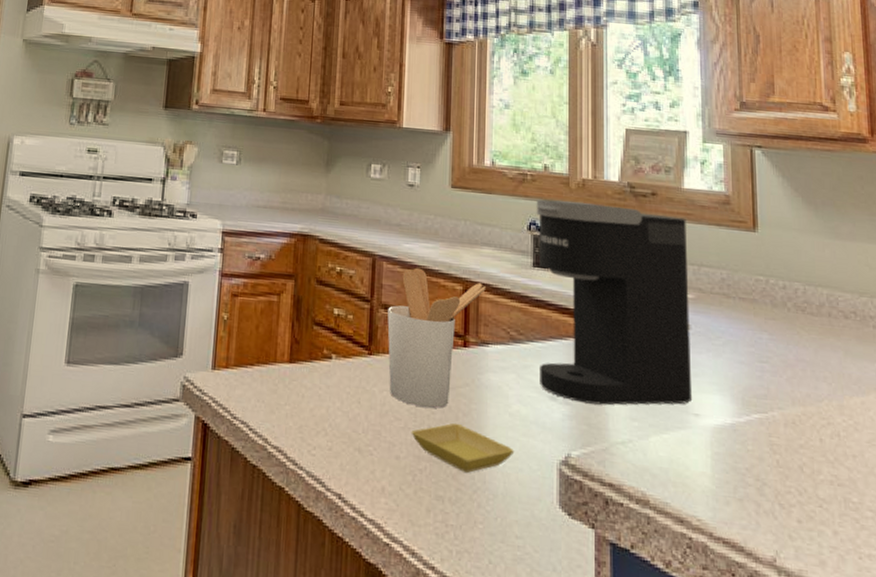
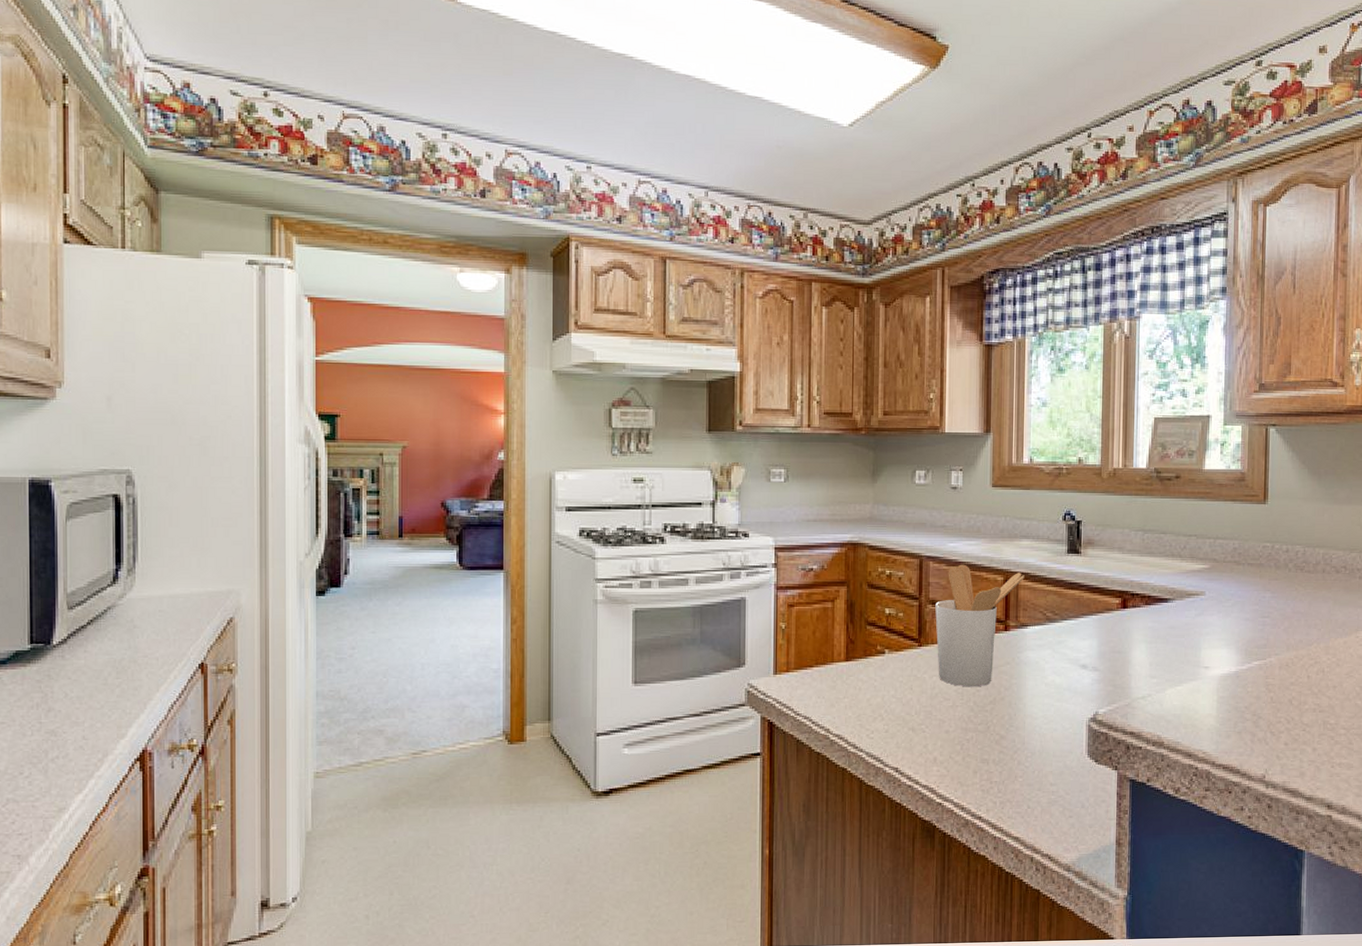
saucer: present [411,423,515,473] -> none [958,698,1050,737]
coffee maker: present [536,199,693,405] -> none [1071,490,1205,668]

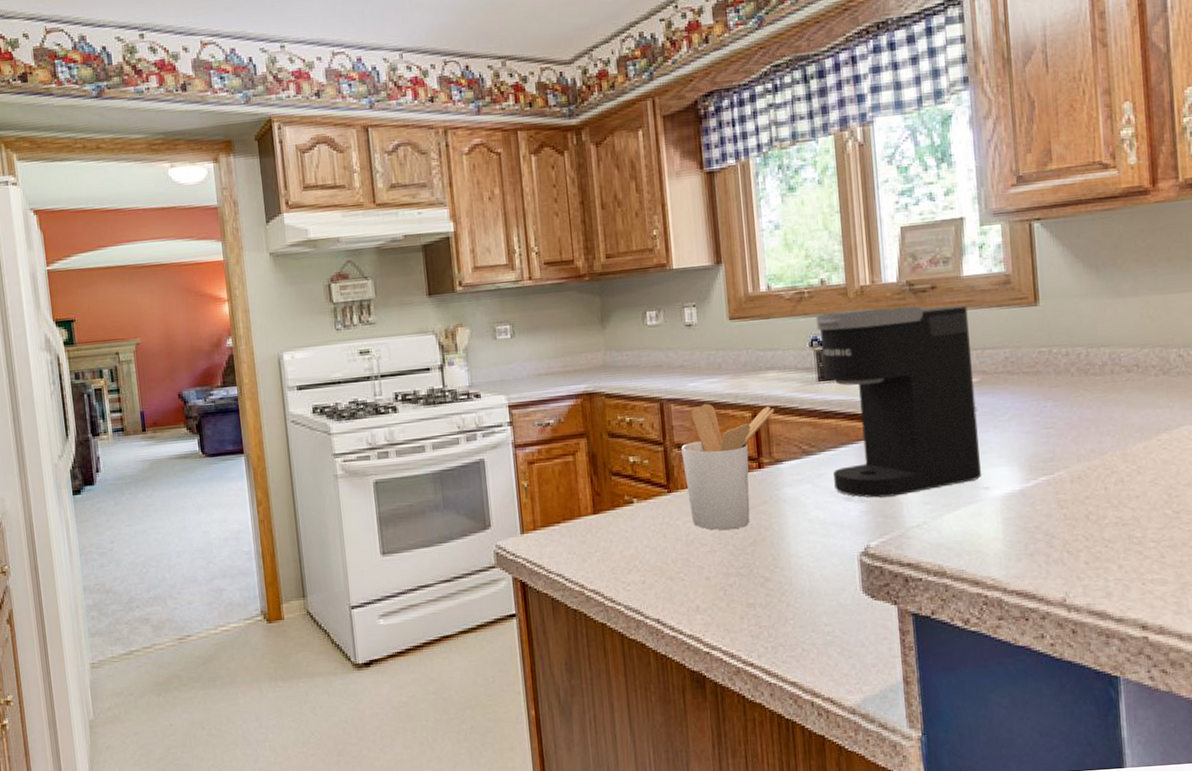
coffee maker: none [1071,490,1205,668] -> present [816,305,982,498]

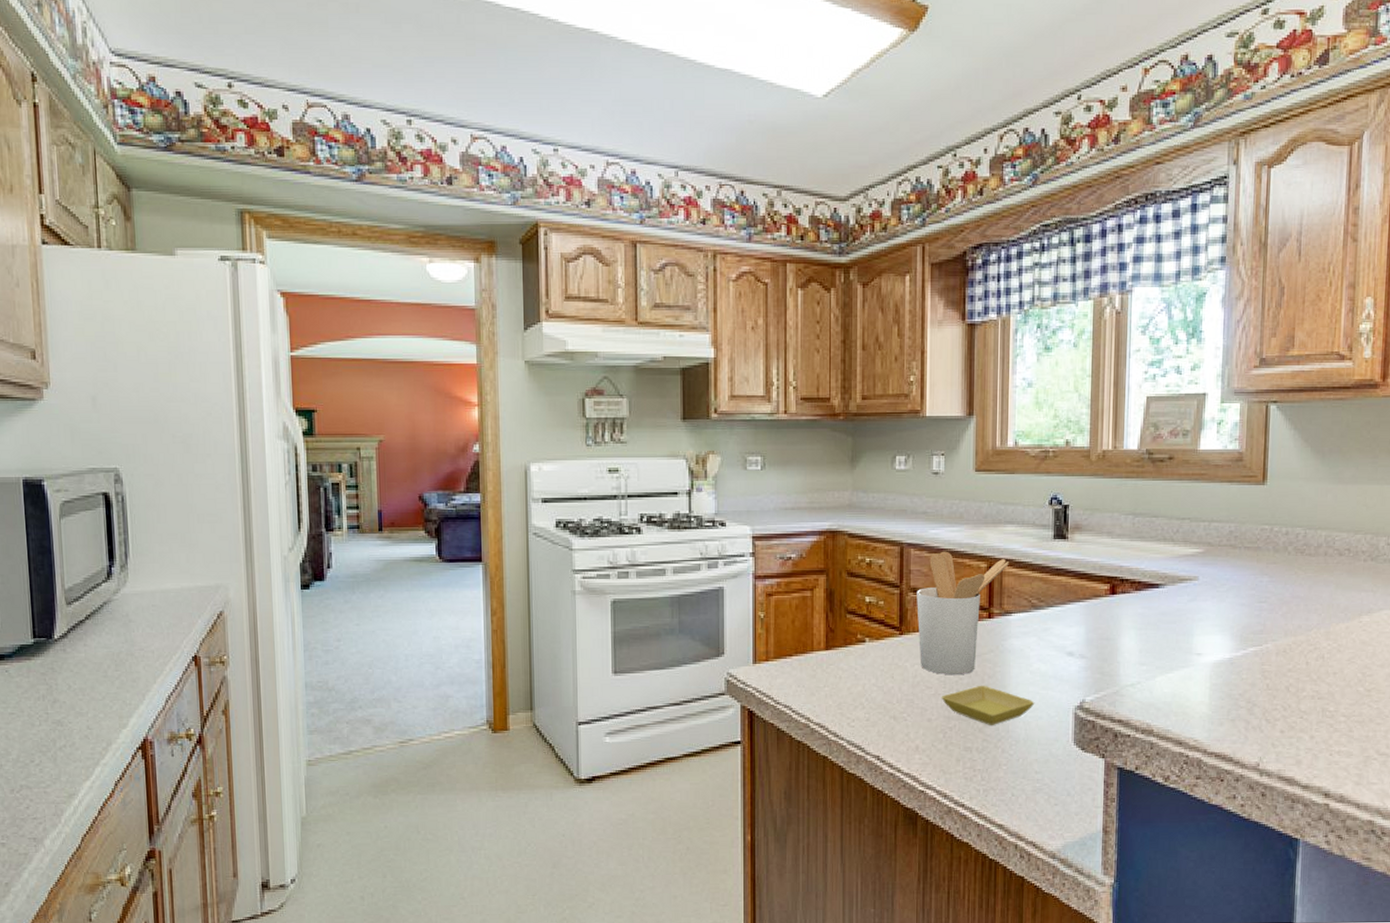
saucer: none [717,538,817,579] -> present [941,686,1035,725]
coffee maker: present [816,305,982,498] -> none [1057,473,1200,655]

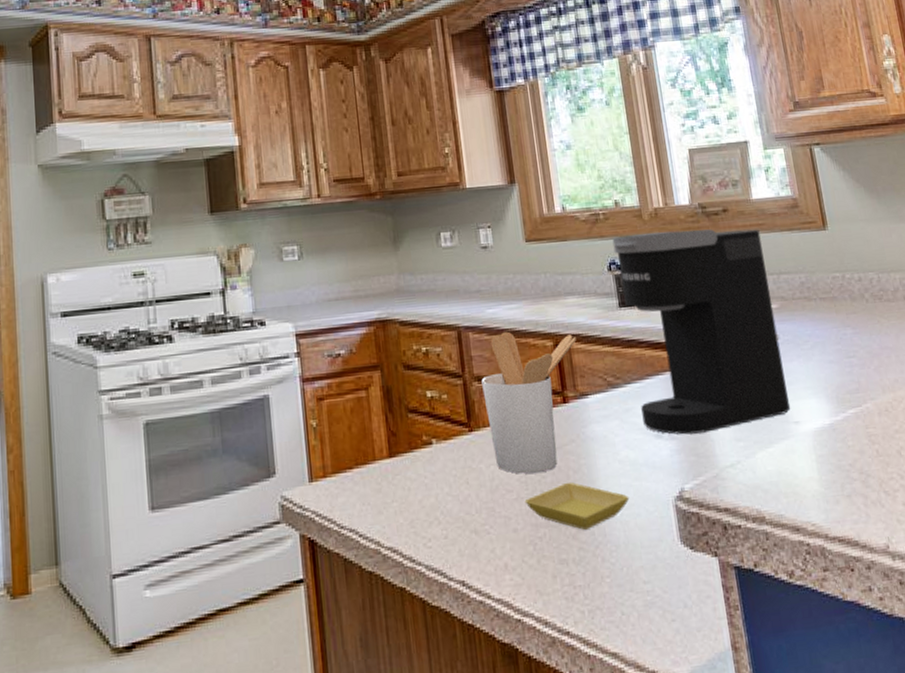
coffee maker: none [1057,473,1200,655] -> present [612,229,791,435]

